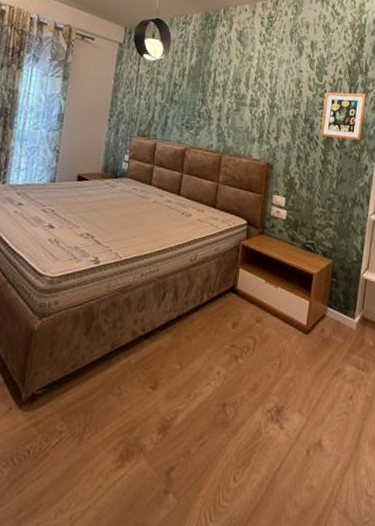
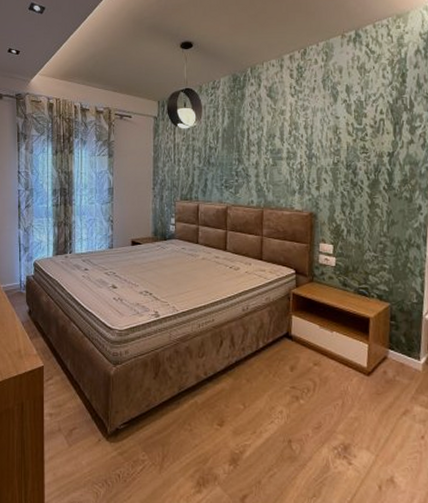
picture frame: present [320,92,367,141] -> none [364,130,414,181]

